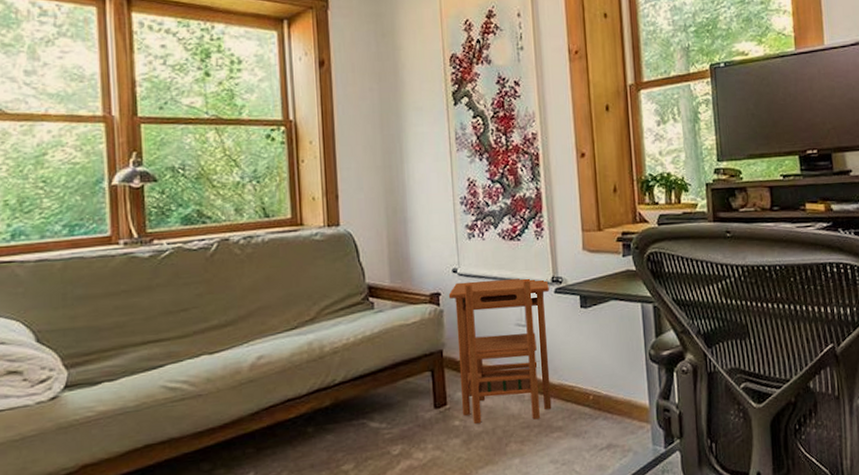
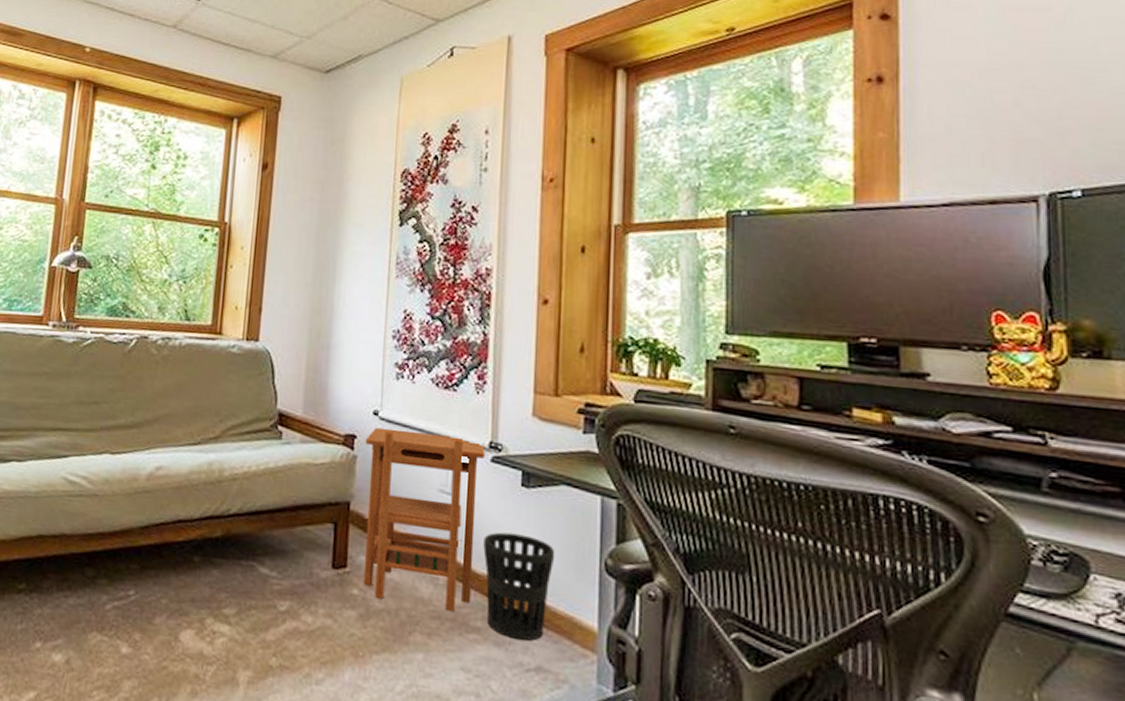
wastebasket: none [556,345,612,429] -> present [483,532,554,641]

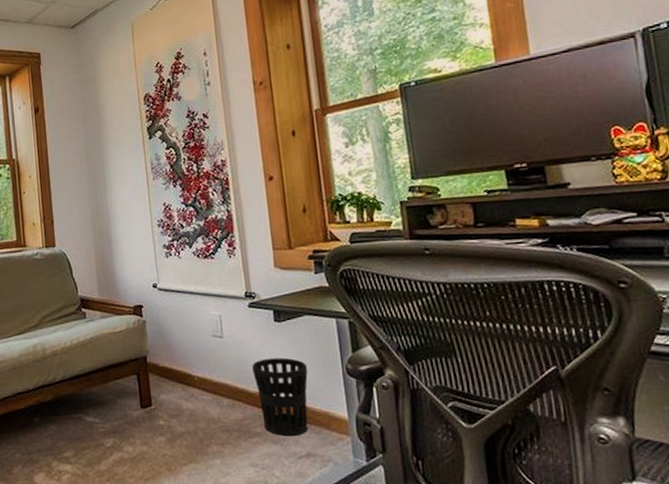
side table: present [364,427,485,612] -> none [150,294,250,424]

